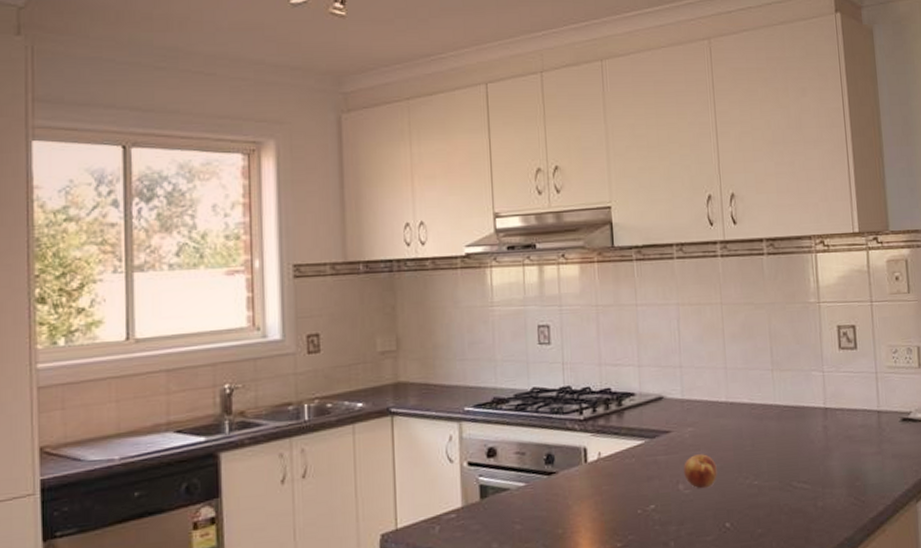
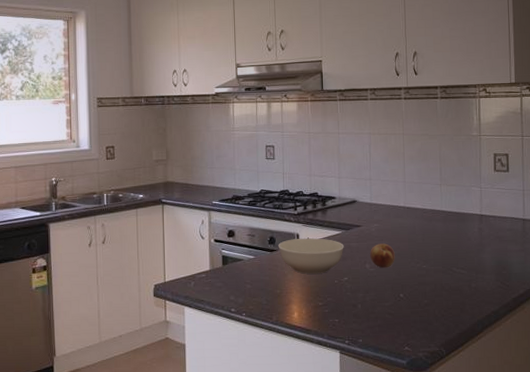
bowl: none [558,451,649,504] -> present [278,238,344,274]

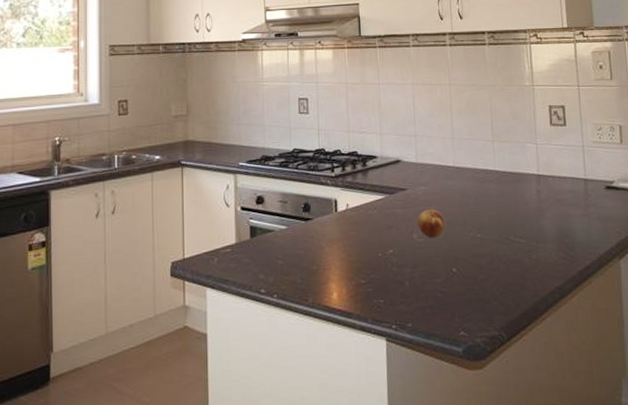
bowl: present [278,238,344,274] -> none [313,204,388,246]

